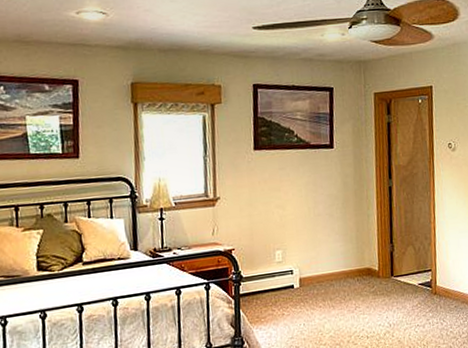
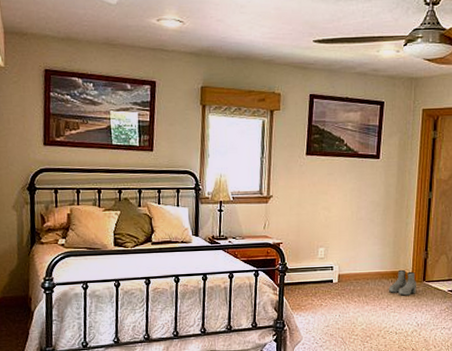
boots: none [355,266,386,295] -> present [389,269,417,296]

